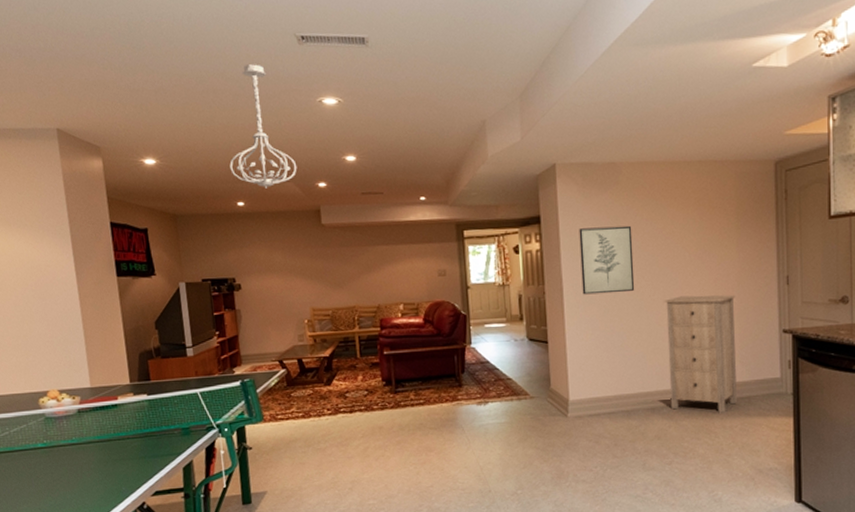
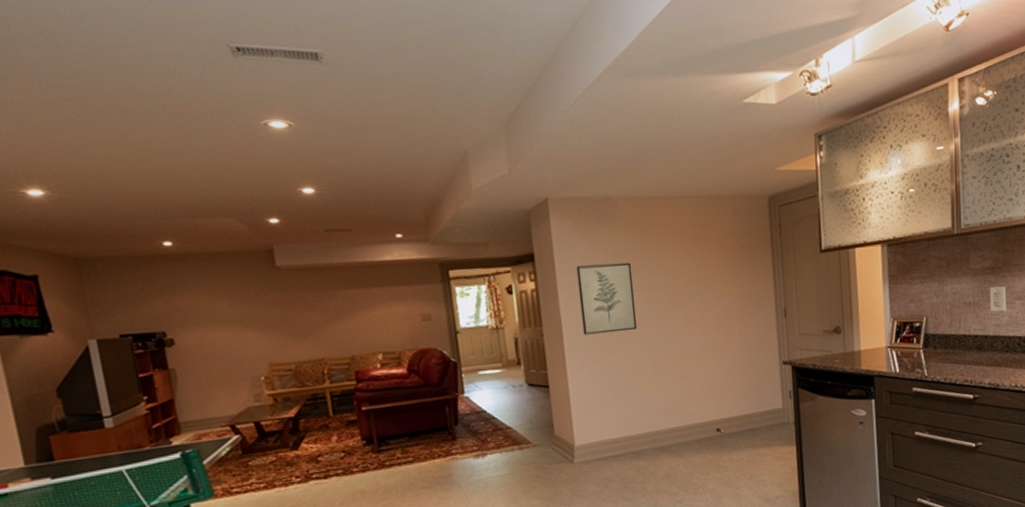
ceiling light fixture: present [229,64,297,189] -> none [149,77,241,226]
storage cabinet: present [663,295,737,413] -> none [666,329,743,447]

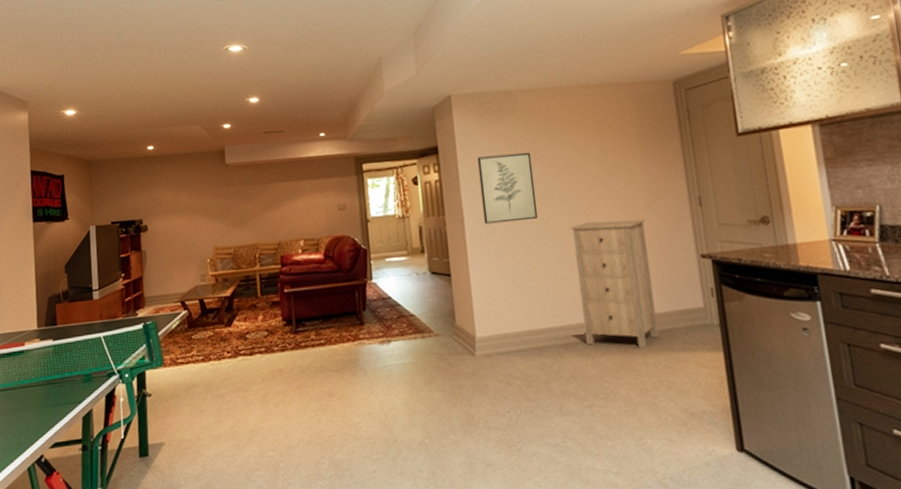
storage cabinet: none [666,329,743,447] -> present [569,219,658,348]

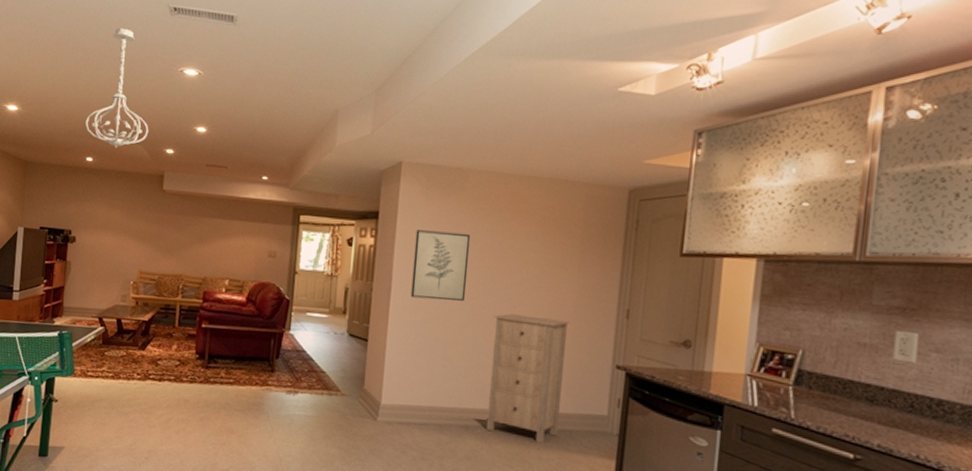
ceiling light fixture: none [142,19,204,132] -> present [85,28,149,148]

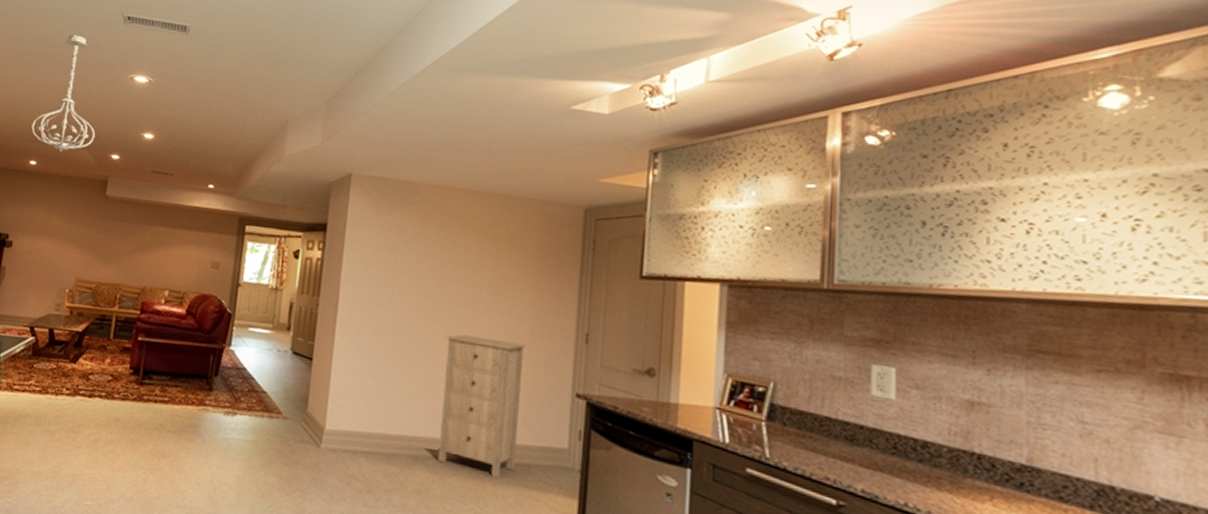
wall art: present [410,230,471,301] -> none [358,243,422,320]

